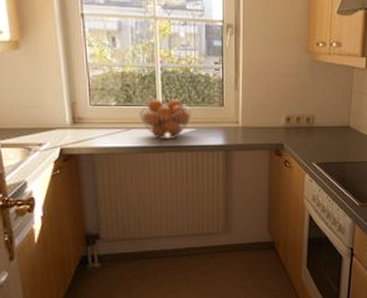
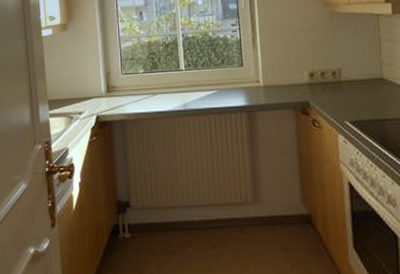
fruit basket: present [138,99,192,139] -> none [163,62,213,103]

